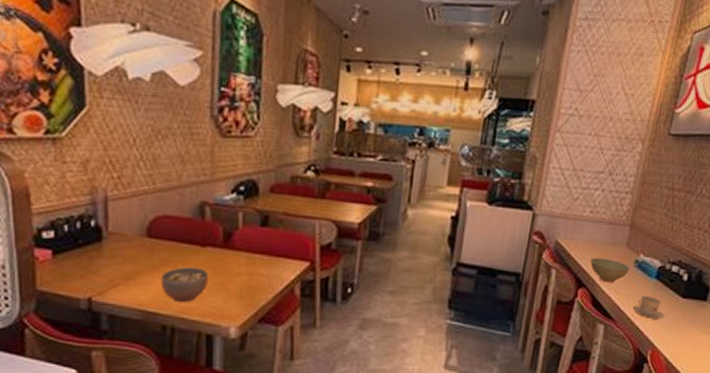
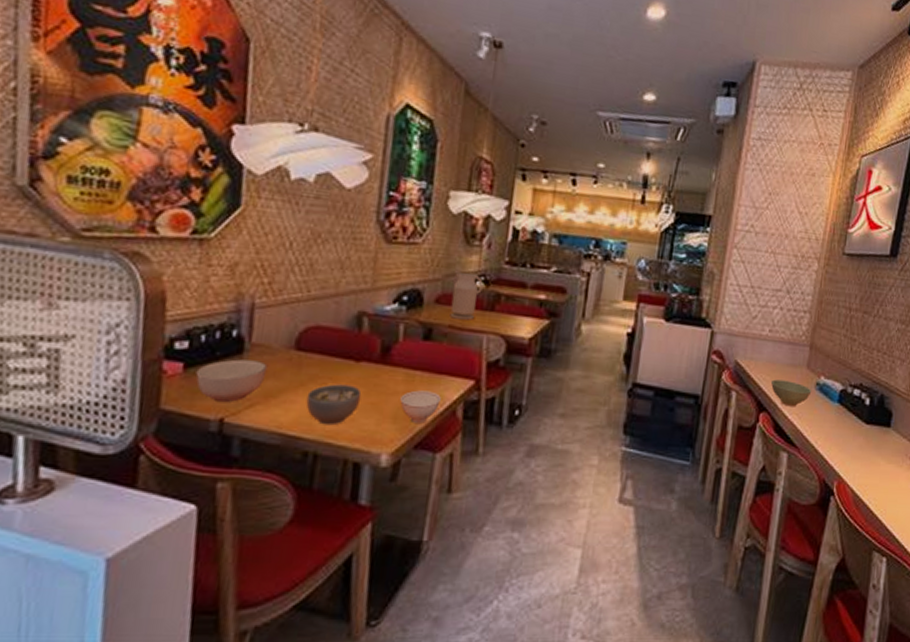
bowl: none [63,246,124,285] -> present [195,359,268,403]
bowl: none [243,271,280,301] -> present [400,390,441,423]
water jug: none [284,163,313,208] -> present [449,272,483,320]
teacup: present [632,296,665,319] -> none [816,421,850,447]

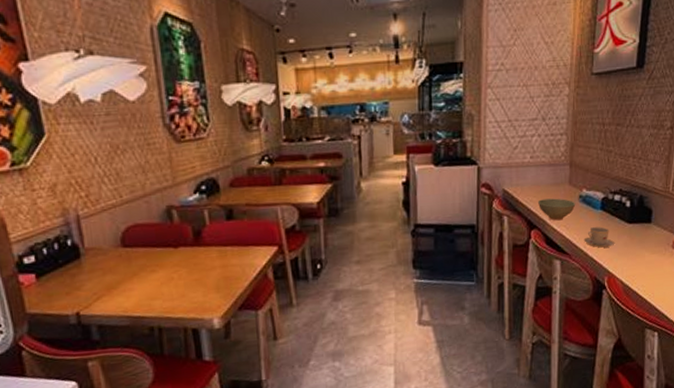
bowl: present [195,359,268,403] -> none [47,261,104,301]
soup bowl: present [306,384,362,426] -> none [141,268,186,304]
bowl: present [400,390,441,423] -> none [218,261,253,290]
water jug: present [449,272,483,320] -> none [241,156,268,198]
teacup: none [816,421,850,447] -> present [584,227,615,248]

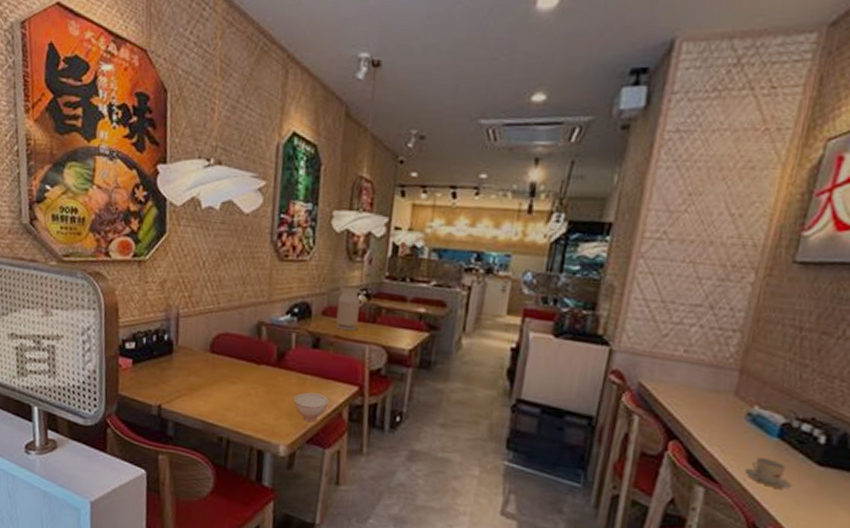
bowl: none [218,261,253,290] -> present [294,392,329,422]
water jug: none [241,156,268,198] -> present [335,287,365,331]
bowl: present [537,198,576,221] -> none [684,405,741,438]

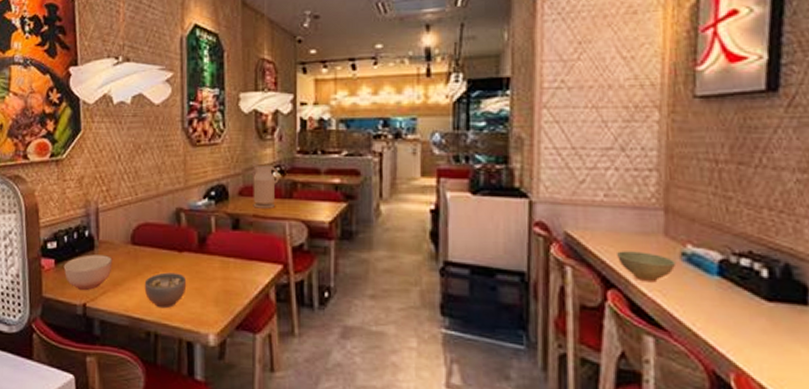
bowl: none [141,358,191,393] -> present [63,254,113,291]
soup bowl: none [219,382,263,418] -> present [144,272,187,309]
bowl: present [294,392,329,422] -> none [219,275,254,306]
bowl: none [684,405,741,438] -> present [615,251,677,283]
teacup: present [744,457,793,490] -> none [691,299,746,331]

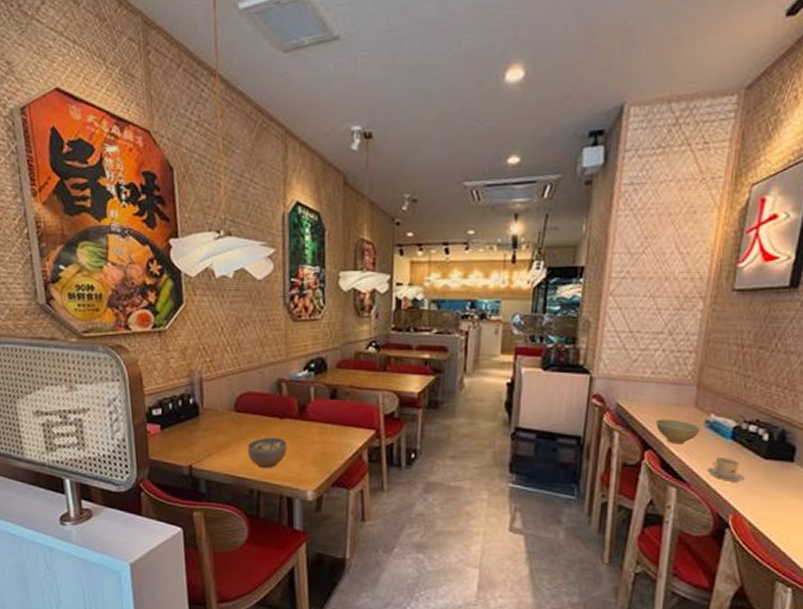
bowl: present [63,254,113,291] -> none [169,421,217,454]
water jug: present [253,166,279,209] -> none [349,341,374,380]
teacup: none [691,299,746,331] -> present [707,457,746,482]

